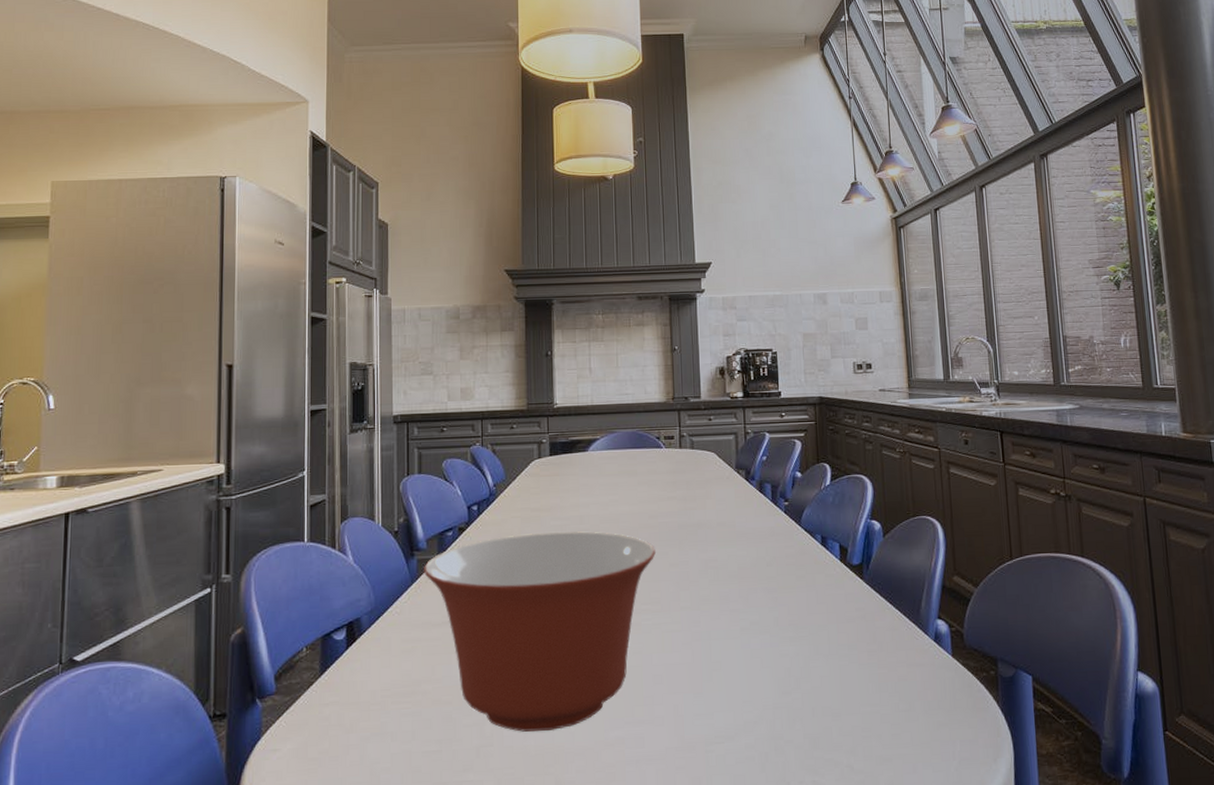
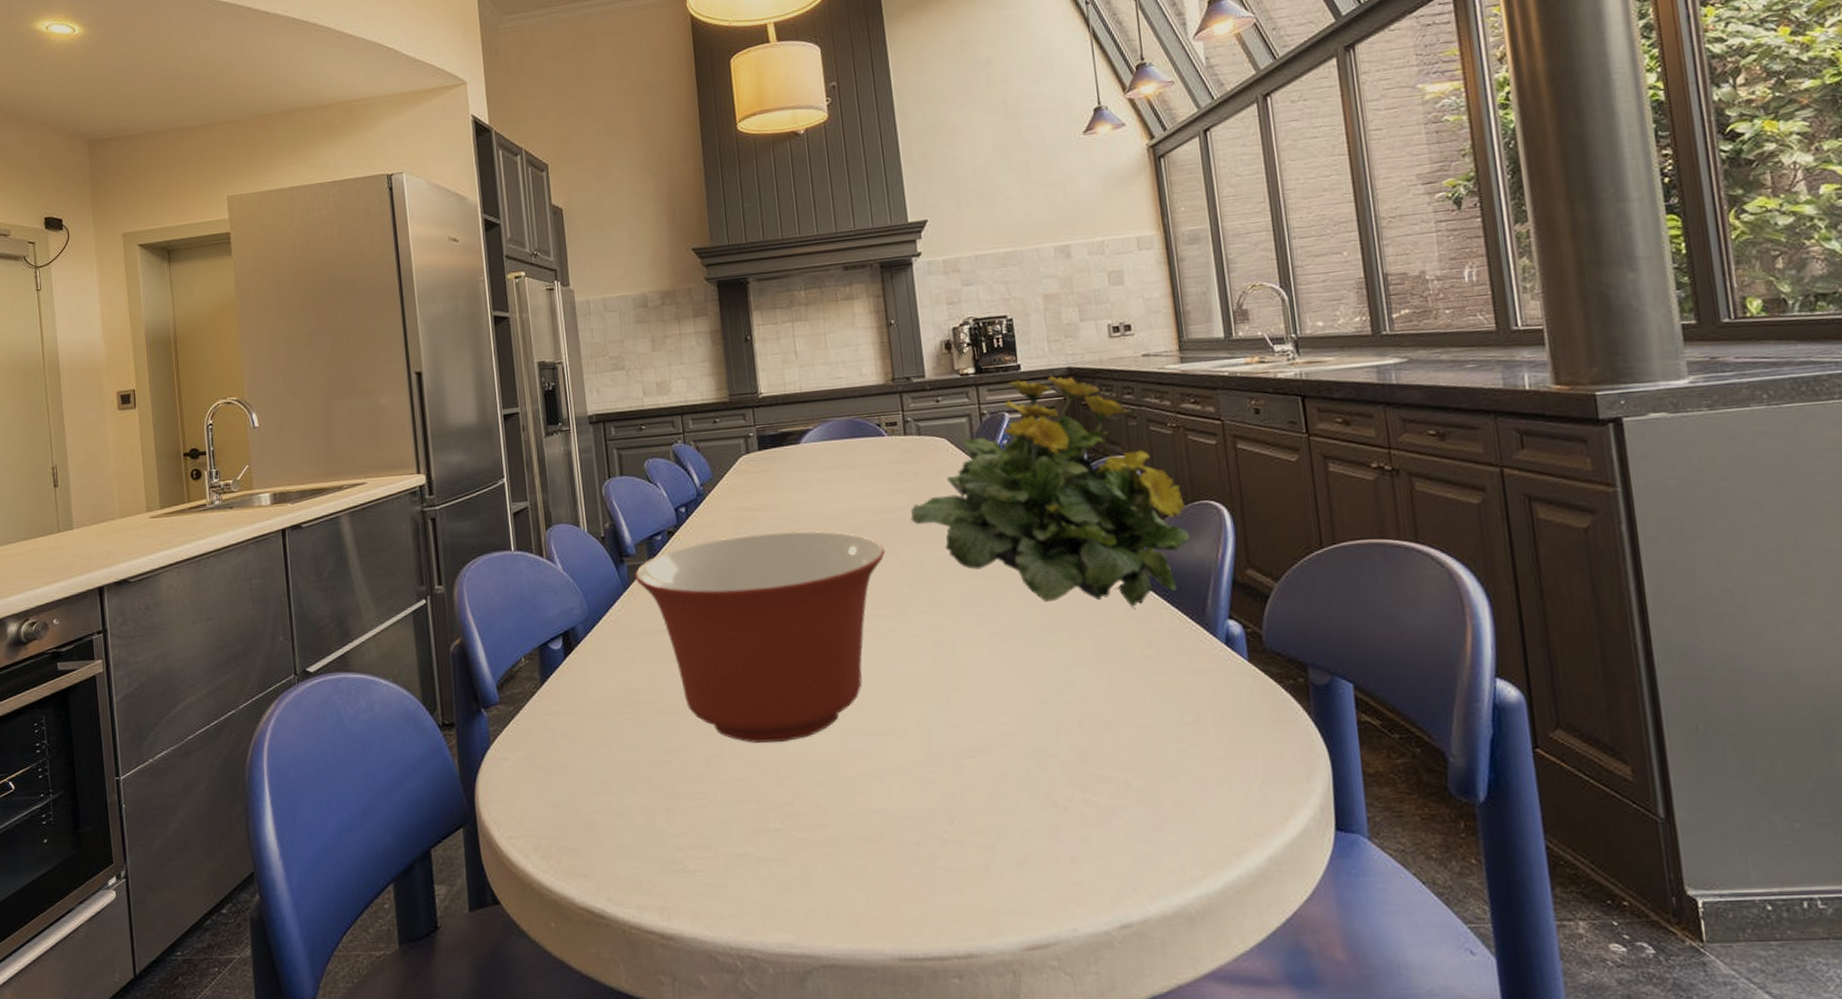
flowering plant: none [680,403,910,610] -> present [910,376,1190,610]

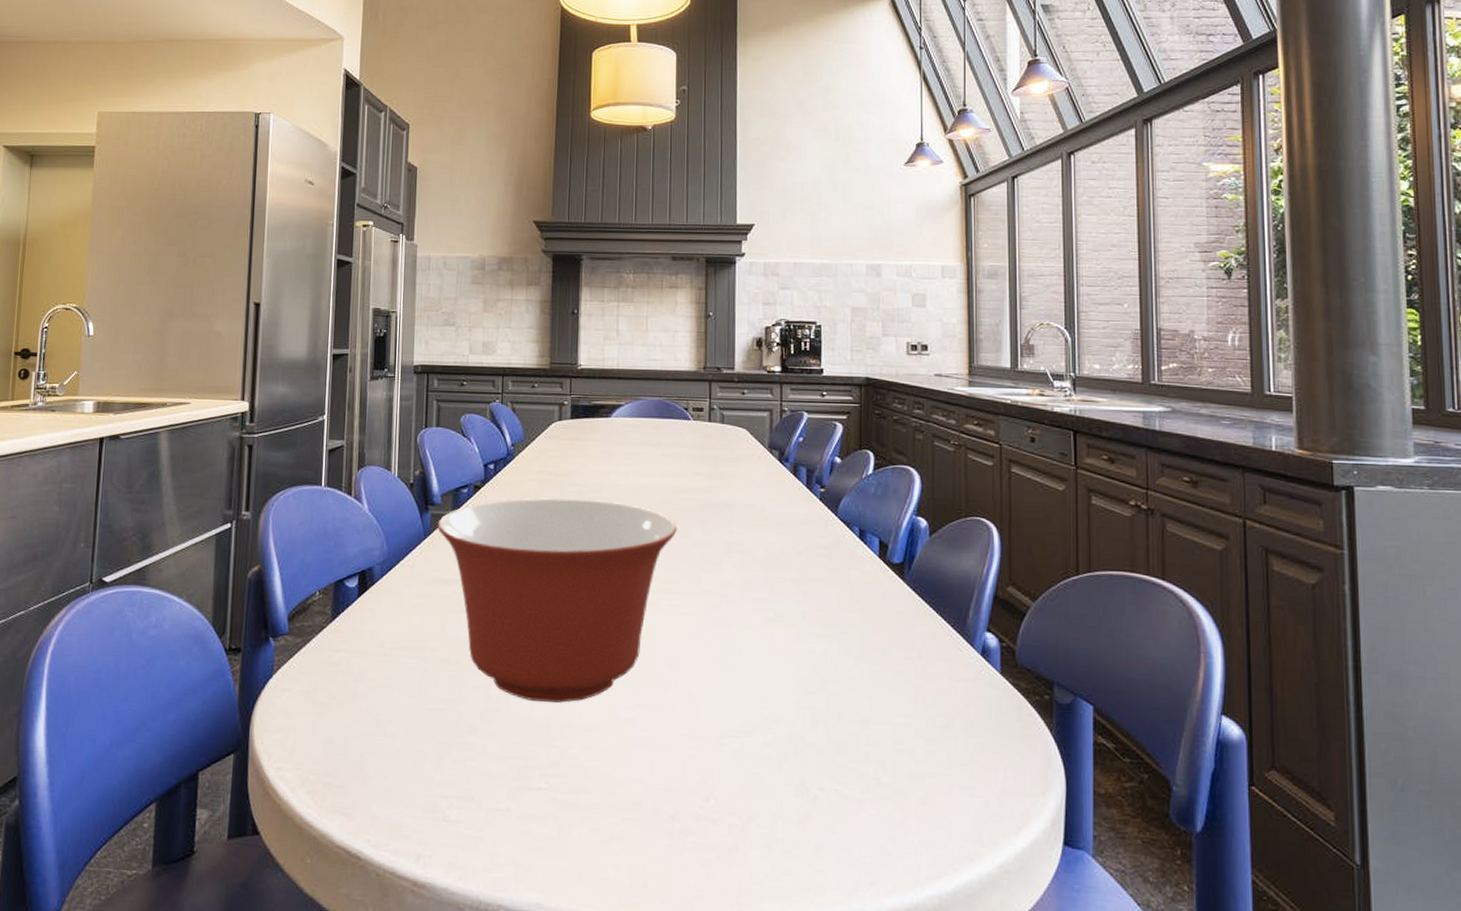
flowering plant: present [910,376,1190,610] -> none [705,383,960,613]

